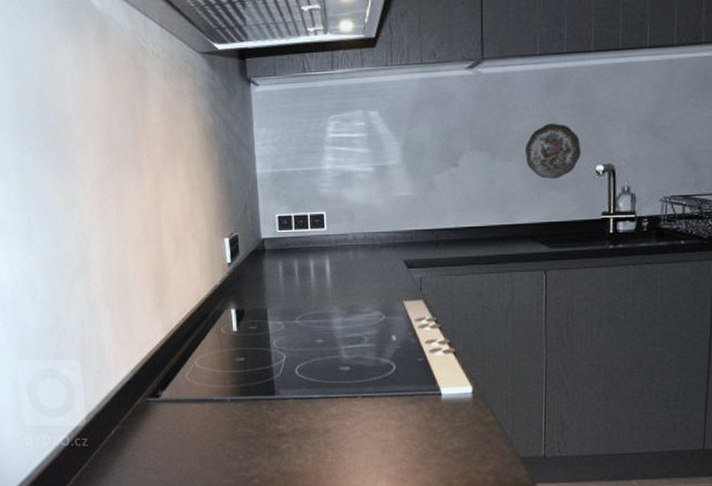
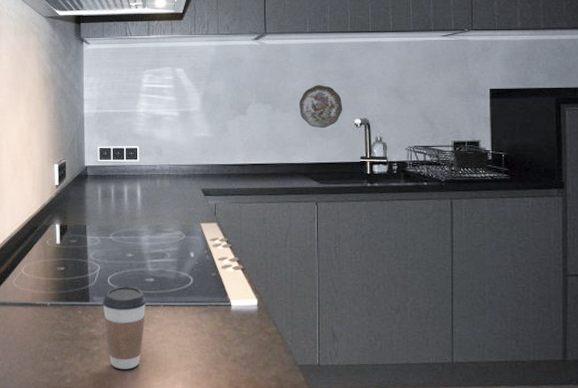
coffee cup: none [290,376,342,468] -> present [103,286,147,369]

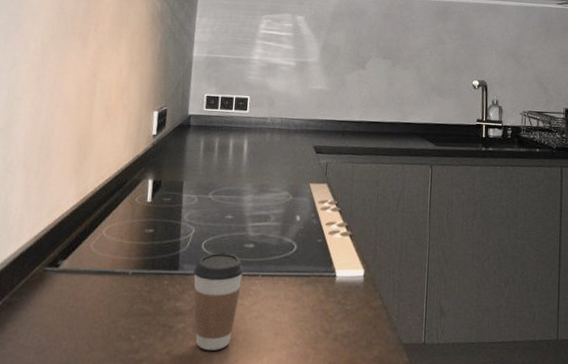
decorative plate: present [299,85,343,129] -> none [419,43,462,89]

